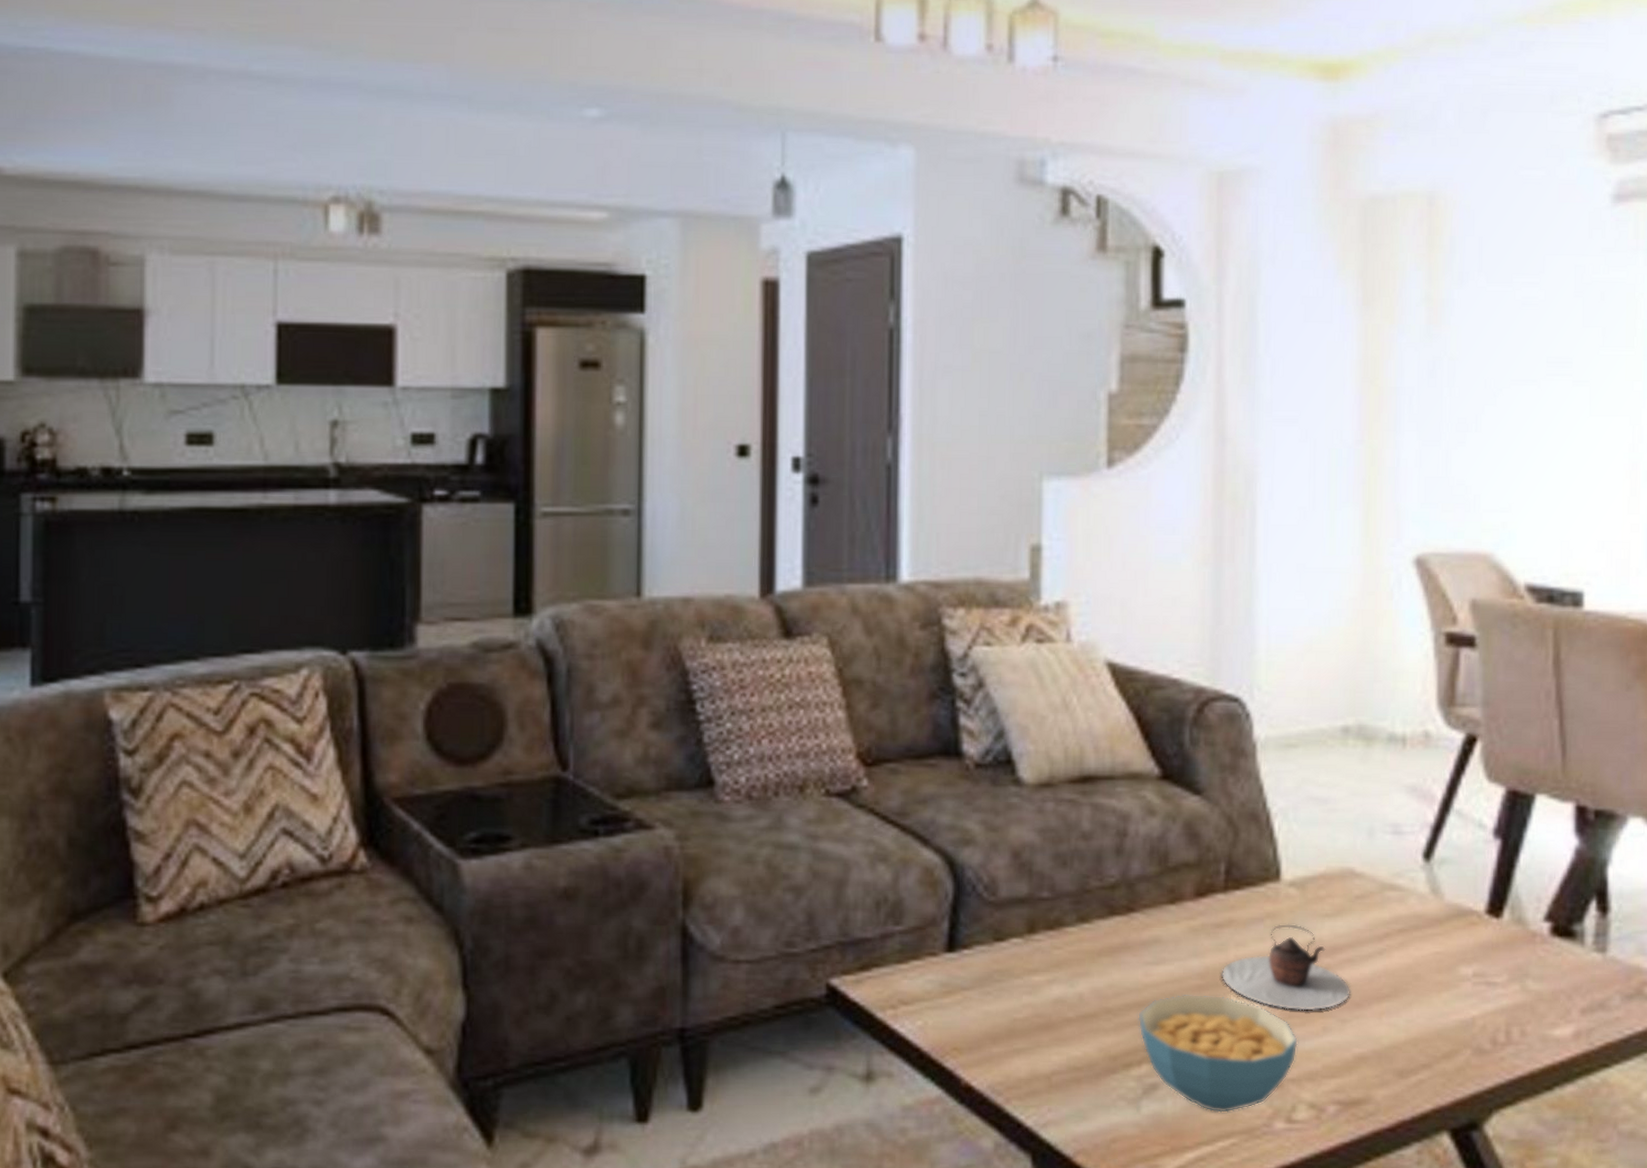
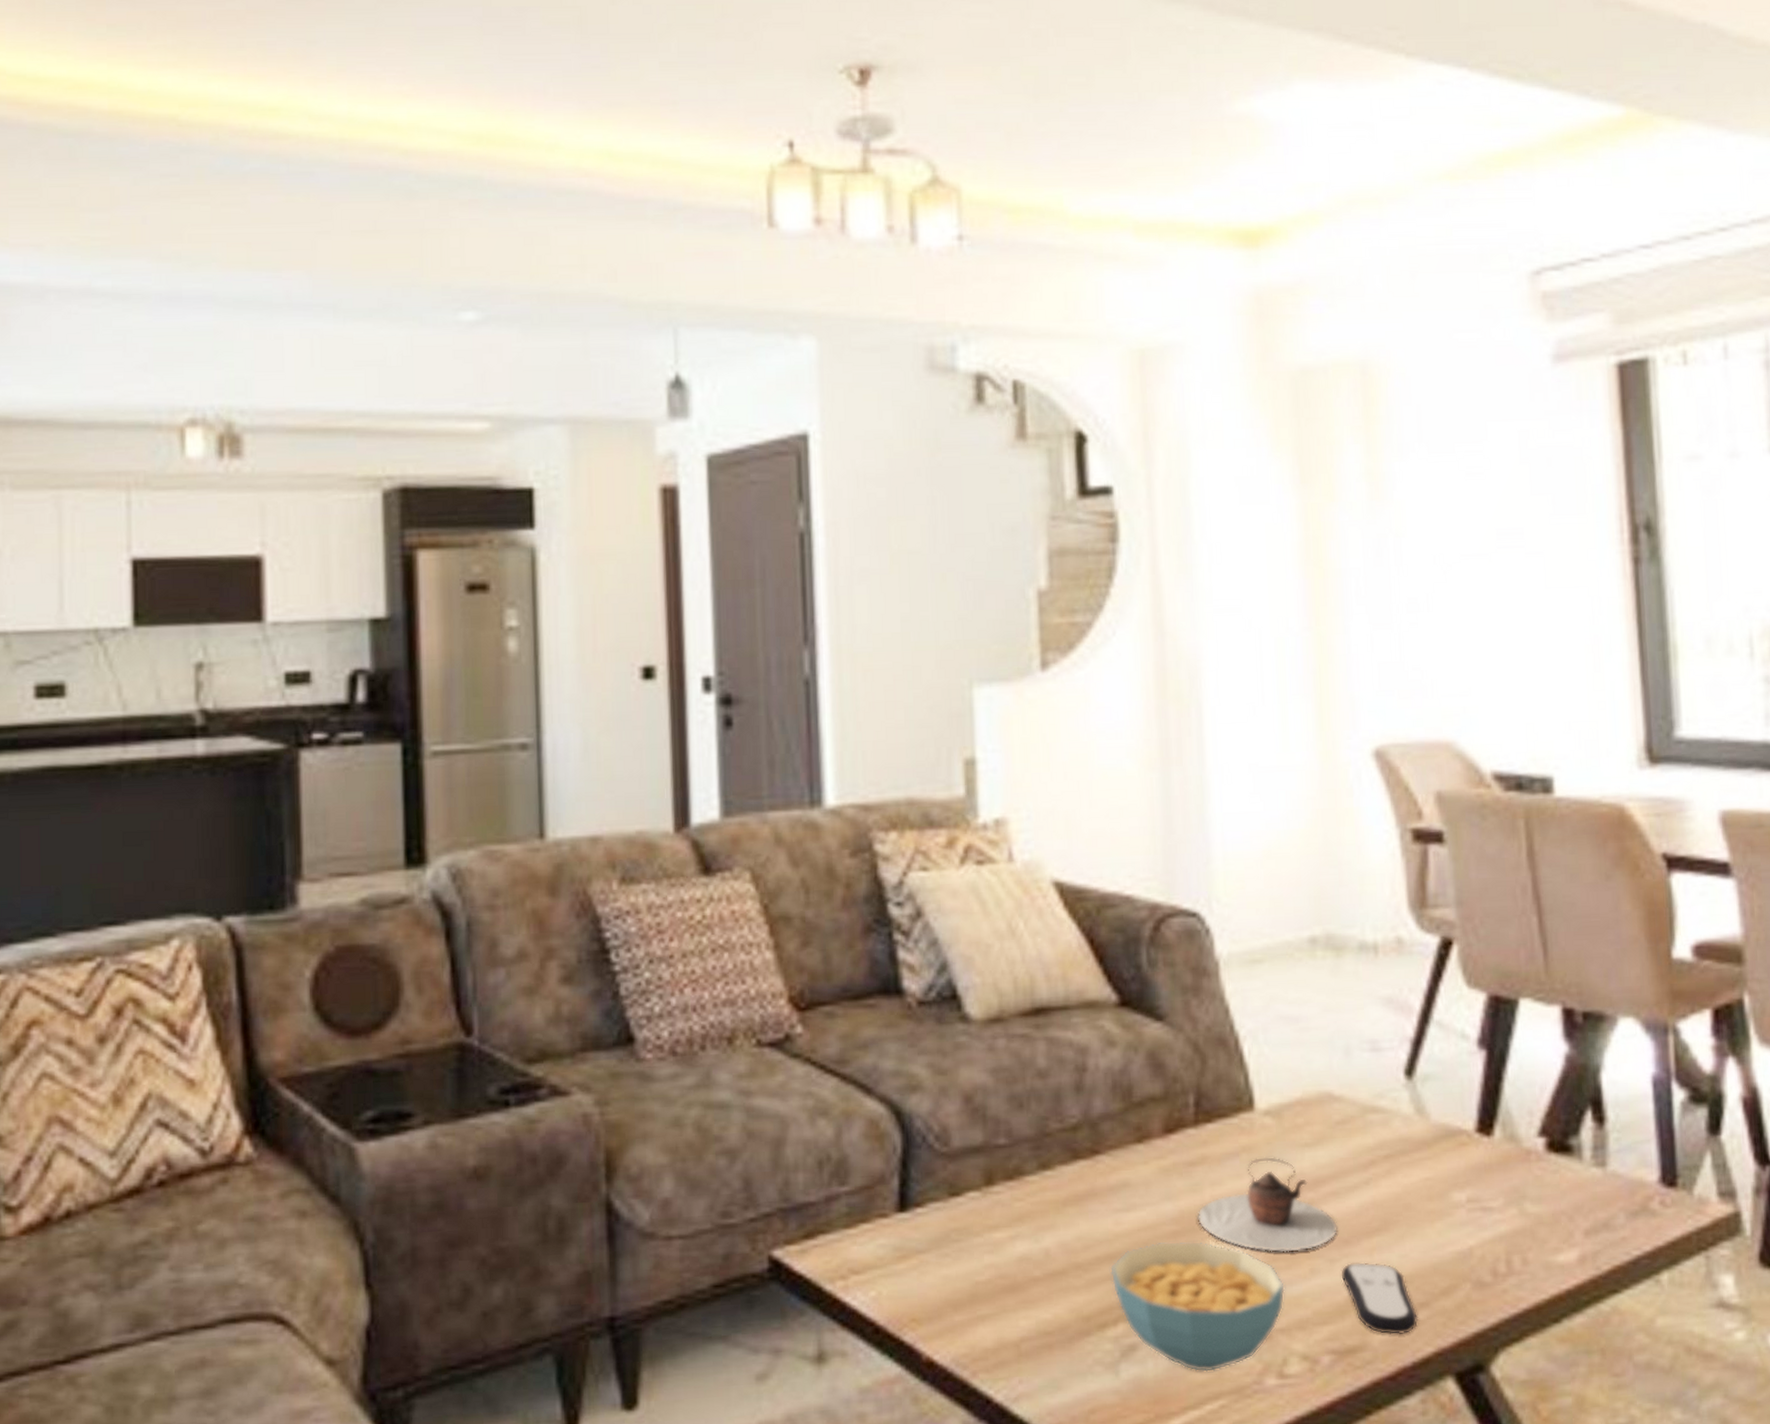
remote control: none [1351,1024,1420,1091] -> present [1341,1262,1419,1335]

